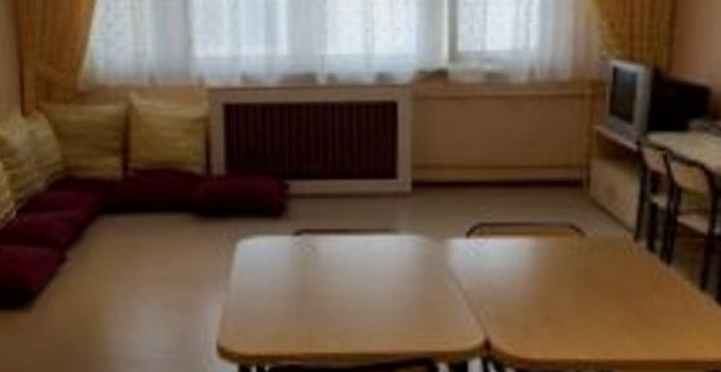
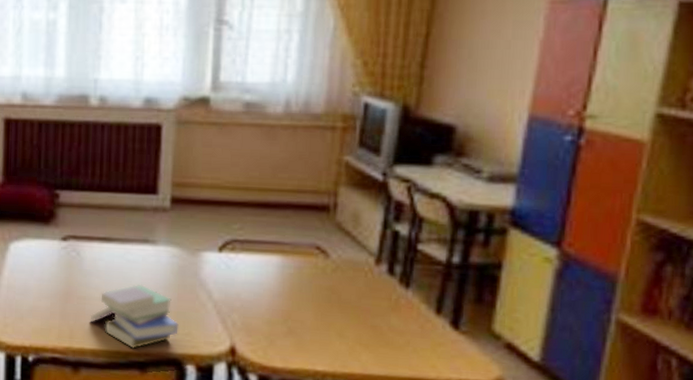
book: none [330,278,427,351] -> present [90,284,179,350]

